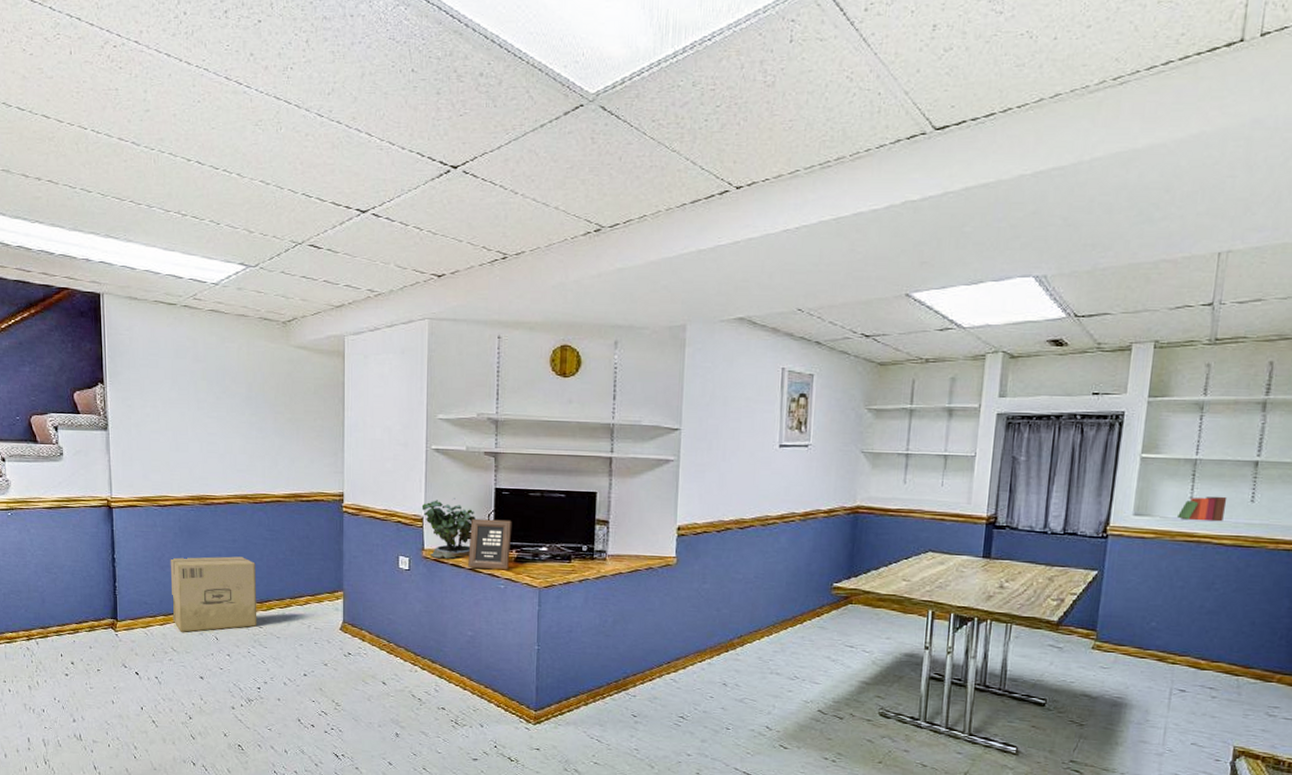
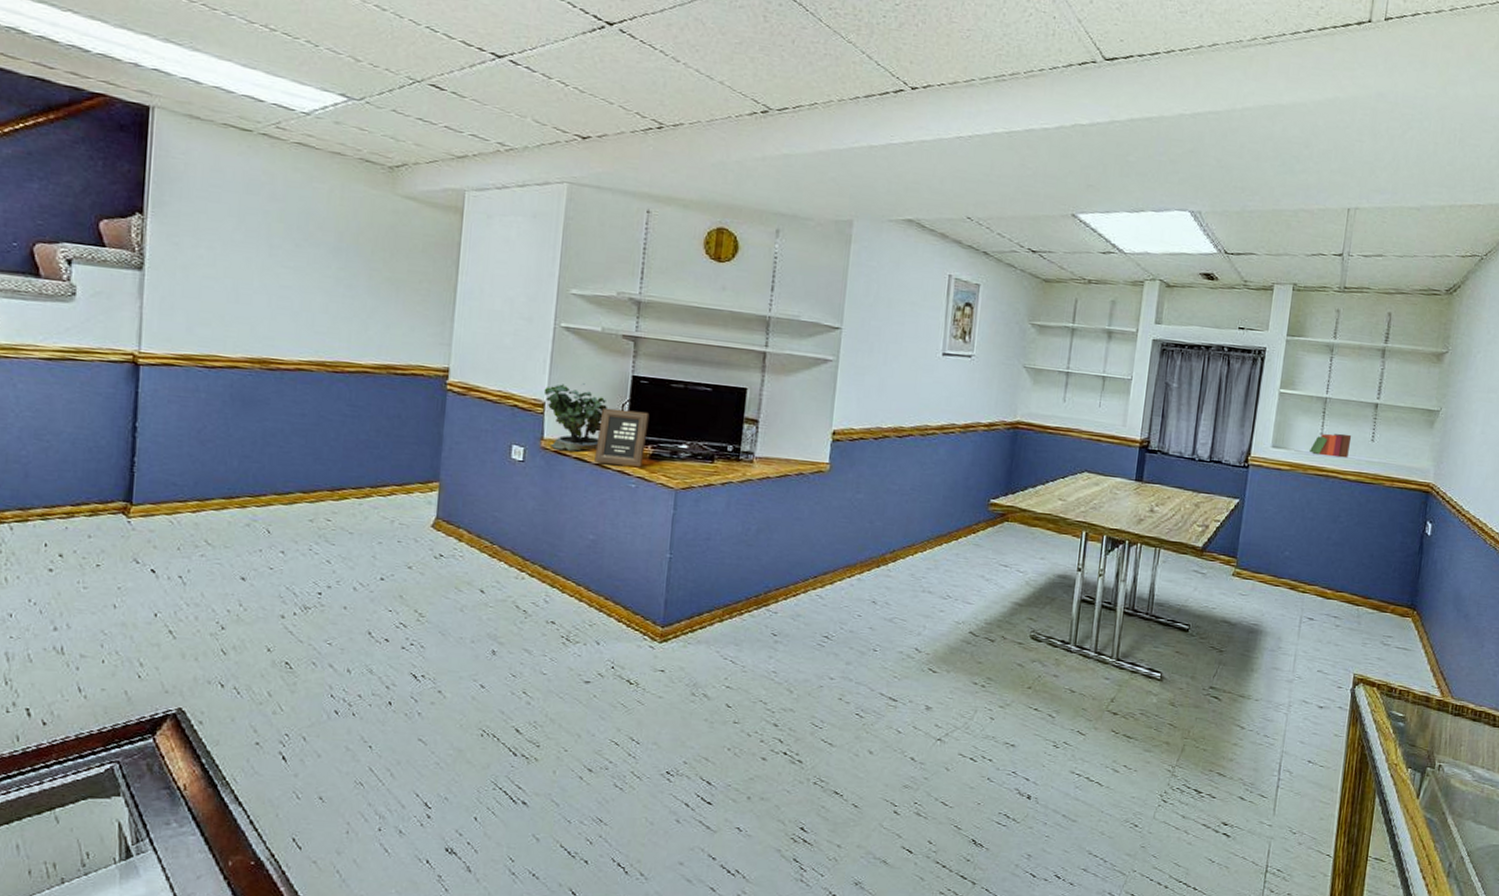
cardboard box: present [170,556,257,632] -> none [210,430,329,523]

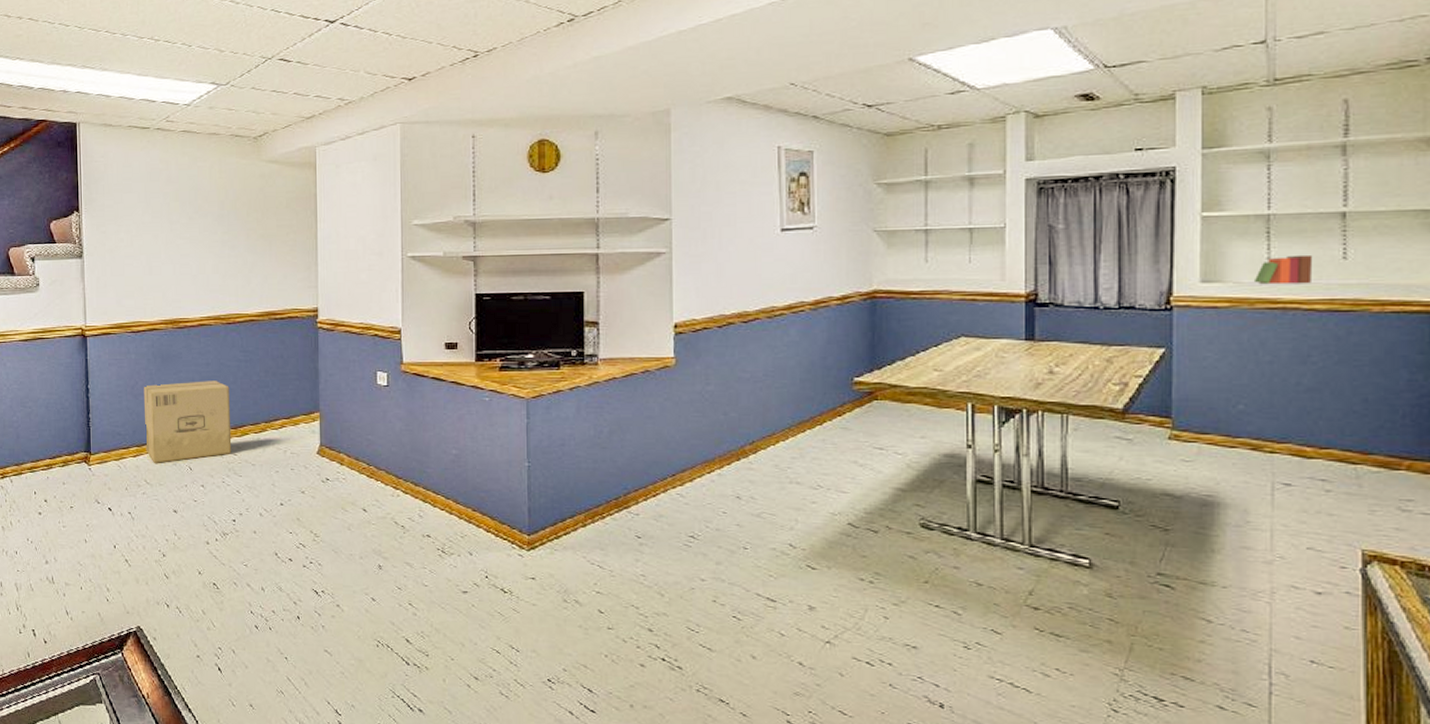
cardboard box: none [210,430,329,523] -> present [143,381,232,463]
potted plant: present [544,383,607,451] -> none [399,307,456,372]
picture frame: present [594,407,650,467] -> none [449,327,495,380]

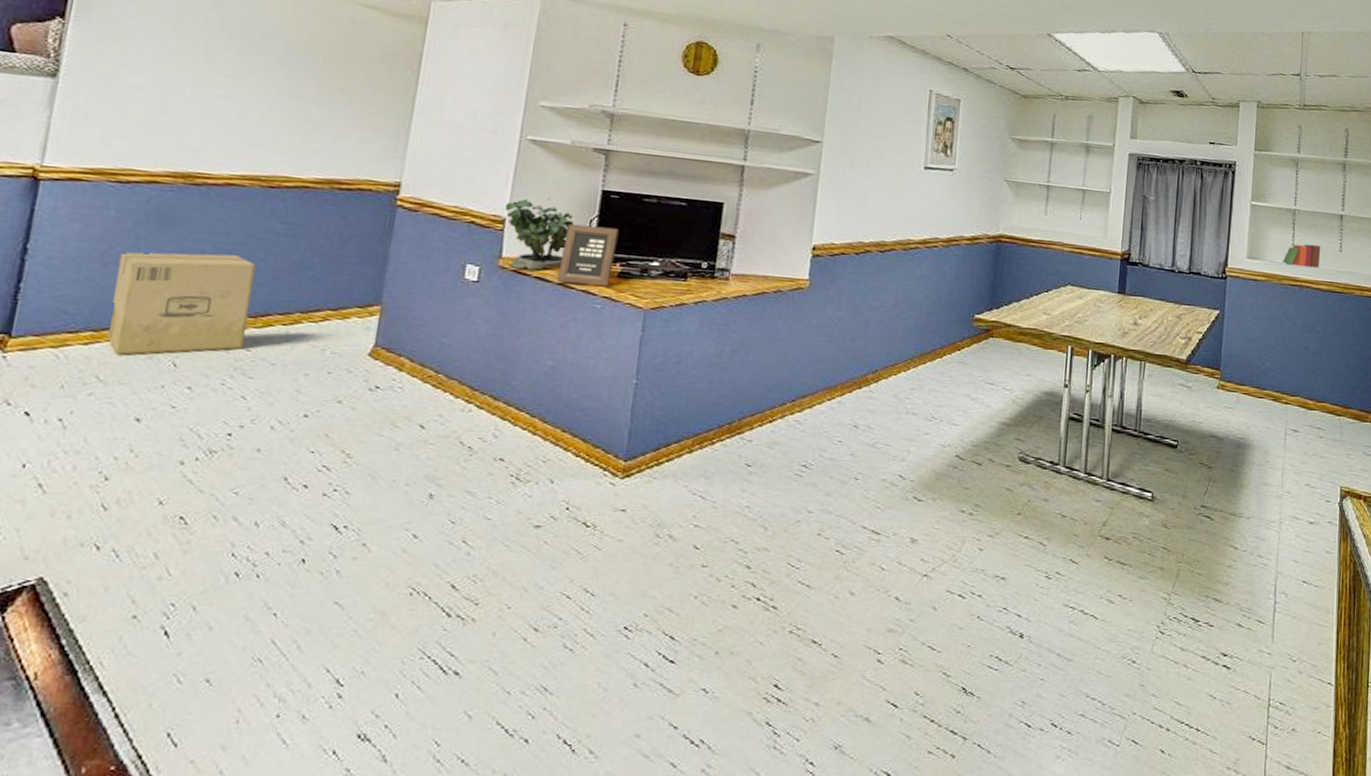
potted plant: none [399,307,456,372] -> present [504,198,574,270]
picture frame: none [449,327,495,380] -> present [557,223,619,286]

